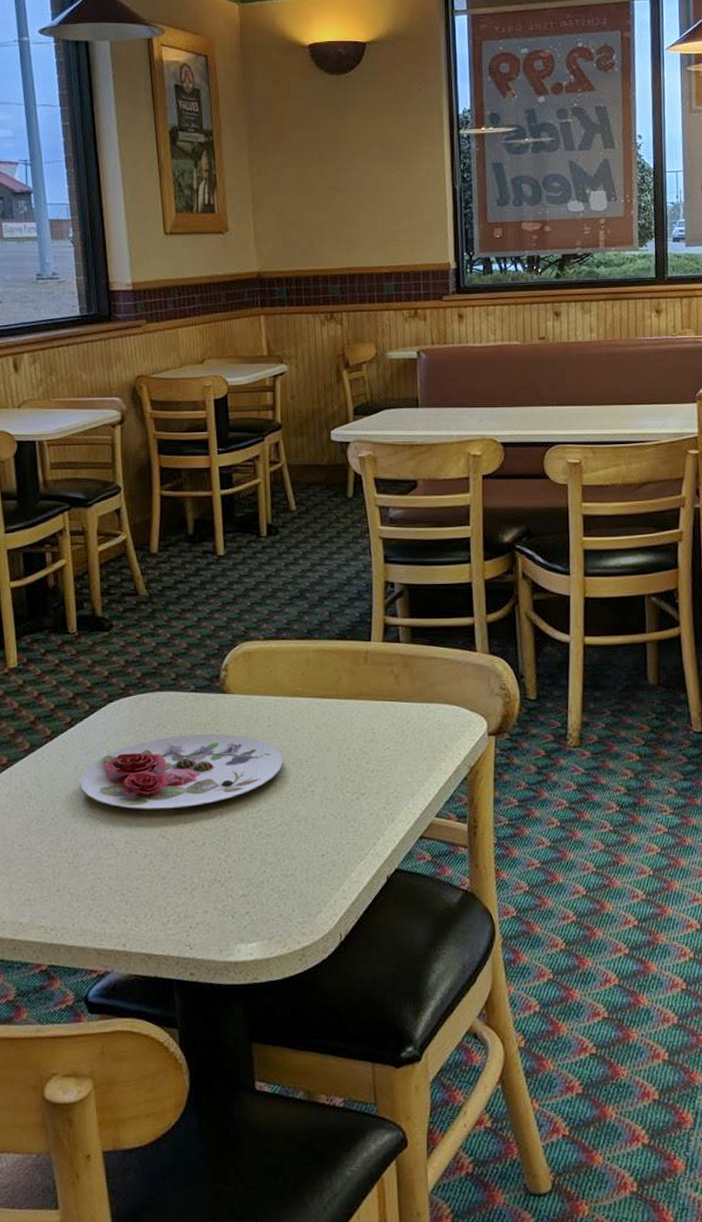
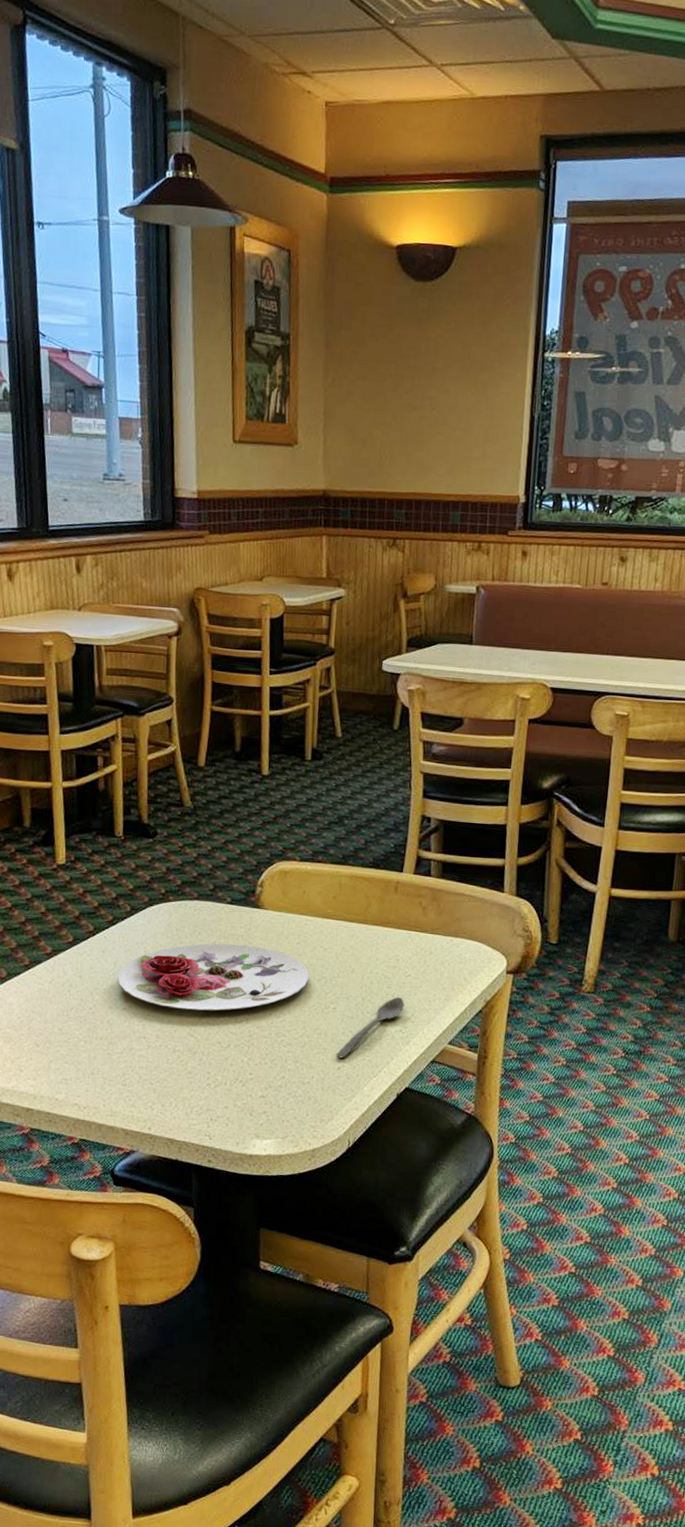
spoon: none [317,771,386,845] -> present [335,996,405,1059]

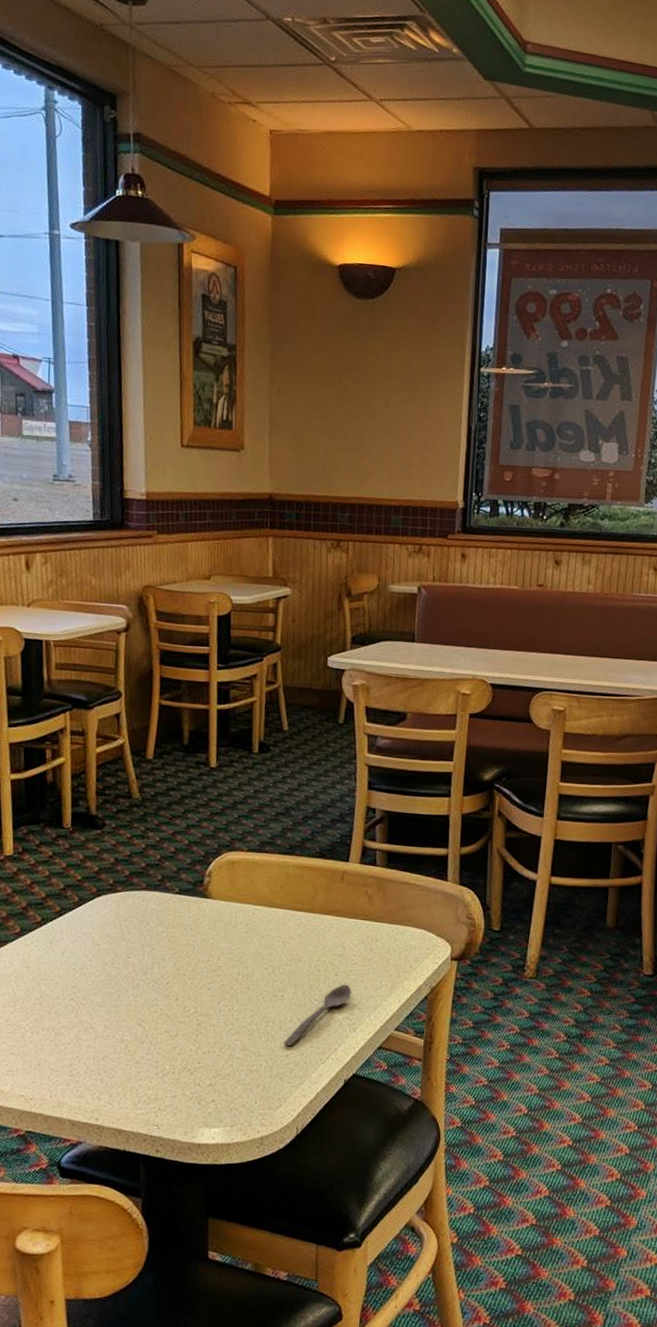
plate: present [118,943,309,1011] -> none [65,933,257,1001]

